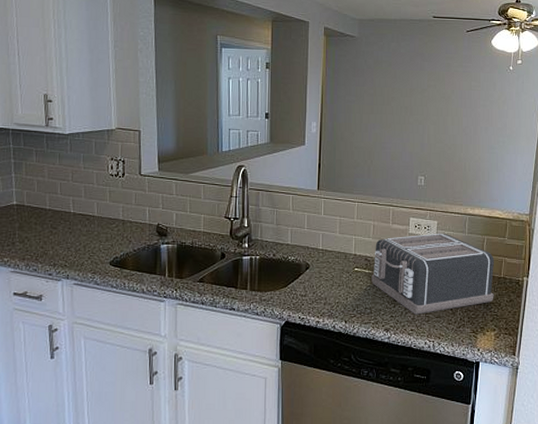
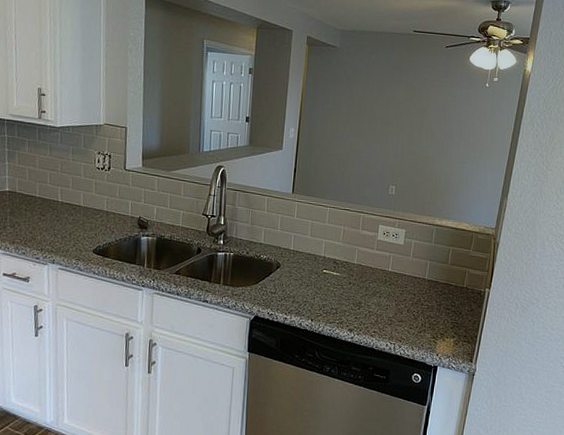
toaster: present [371,233,494,315] -> none [338,241,458,318]

